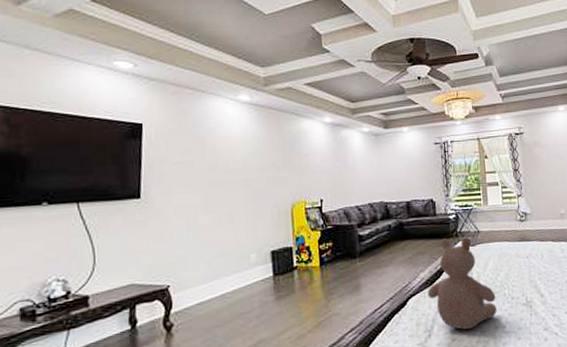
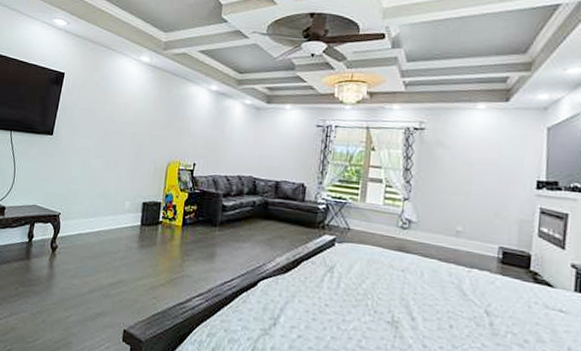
bear: present [427,237,497,330] -> none [280,227,356,331]

